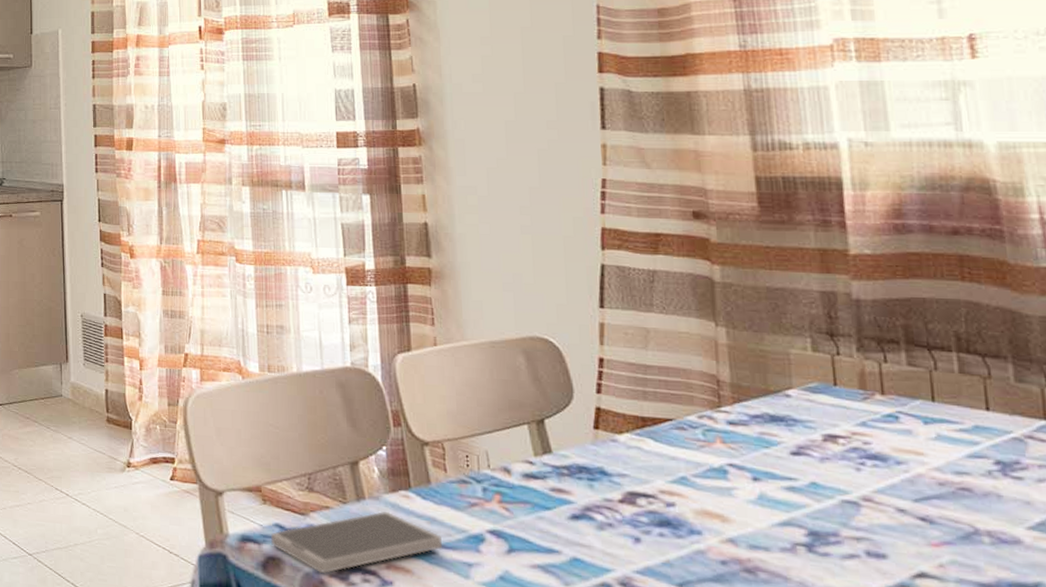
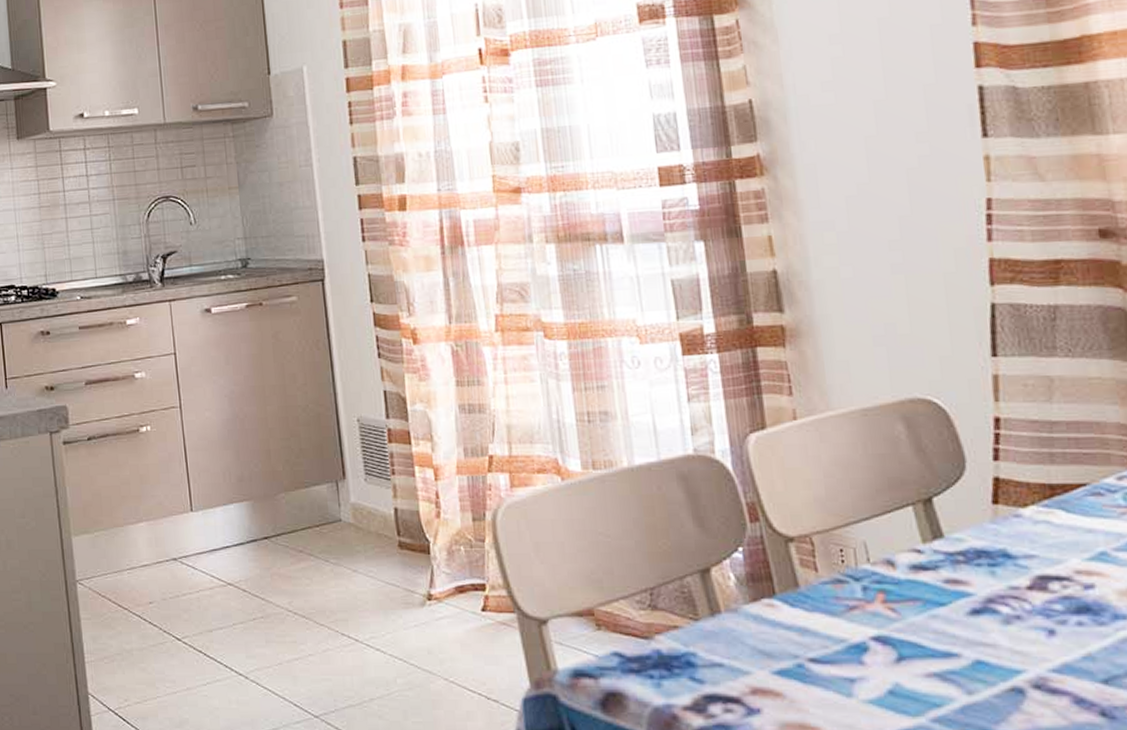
smartphone: present [270,512,442,574] -> none [609,626,817,707]

